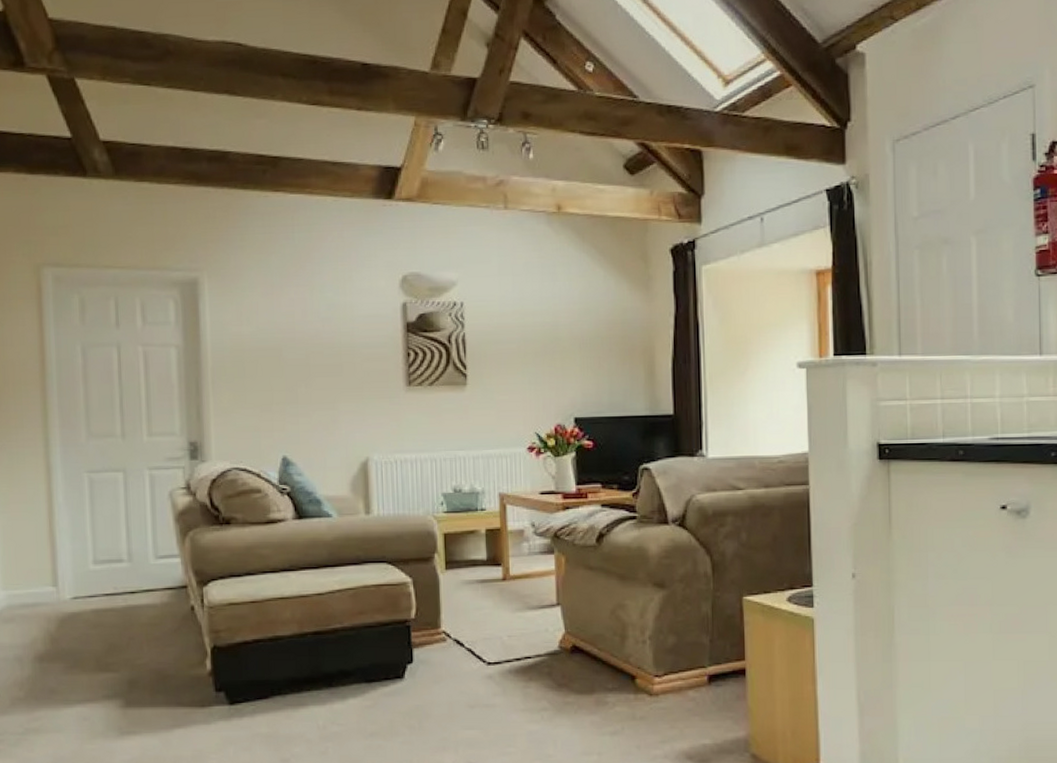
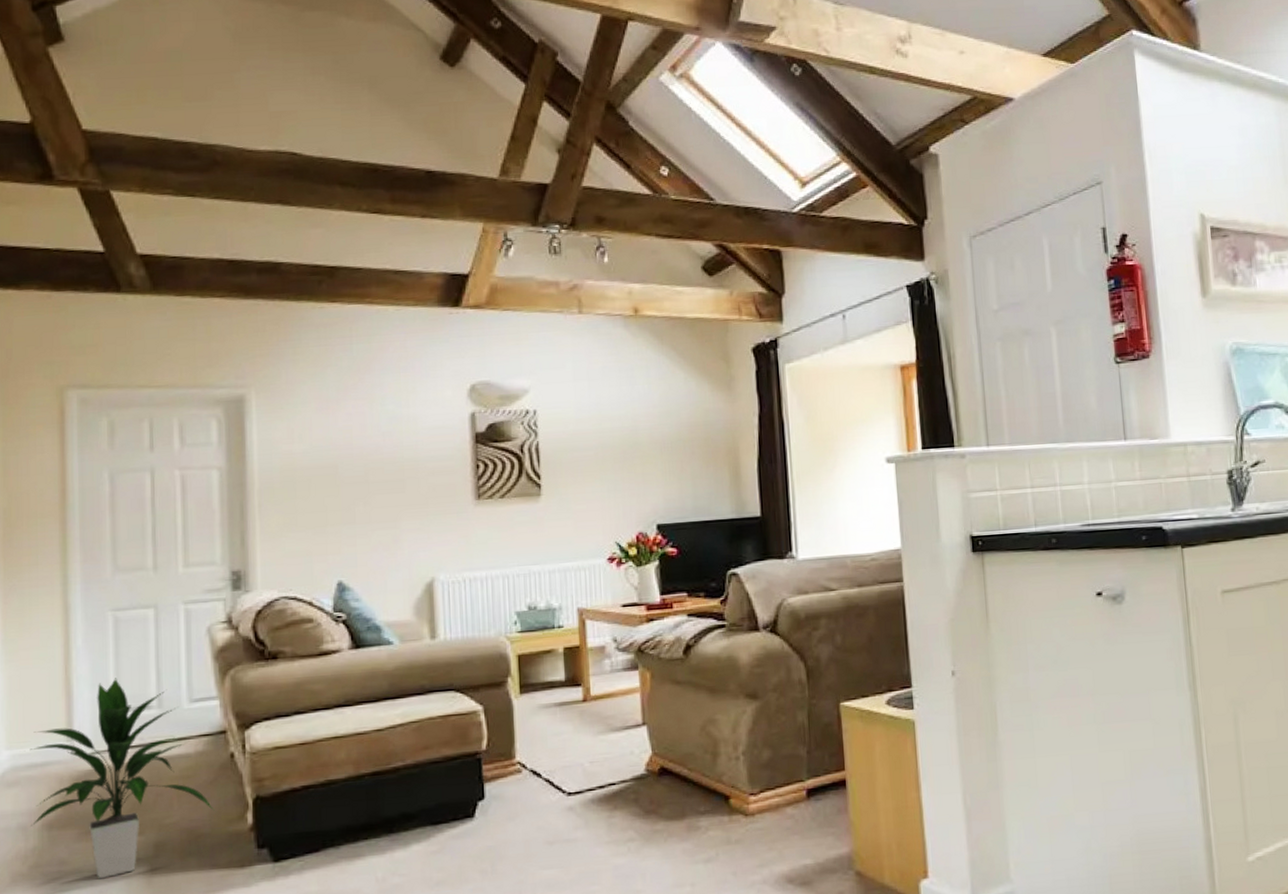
indoor plant: none [22,533,179,708] -> present [30,678,215,879]

